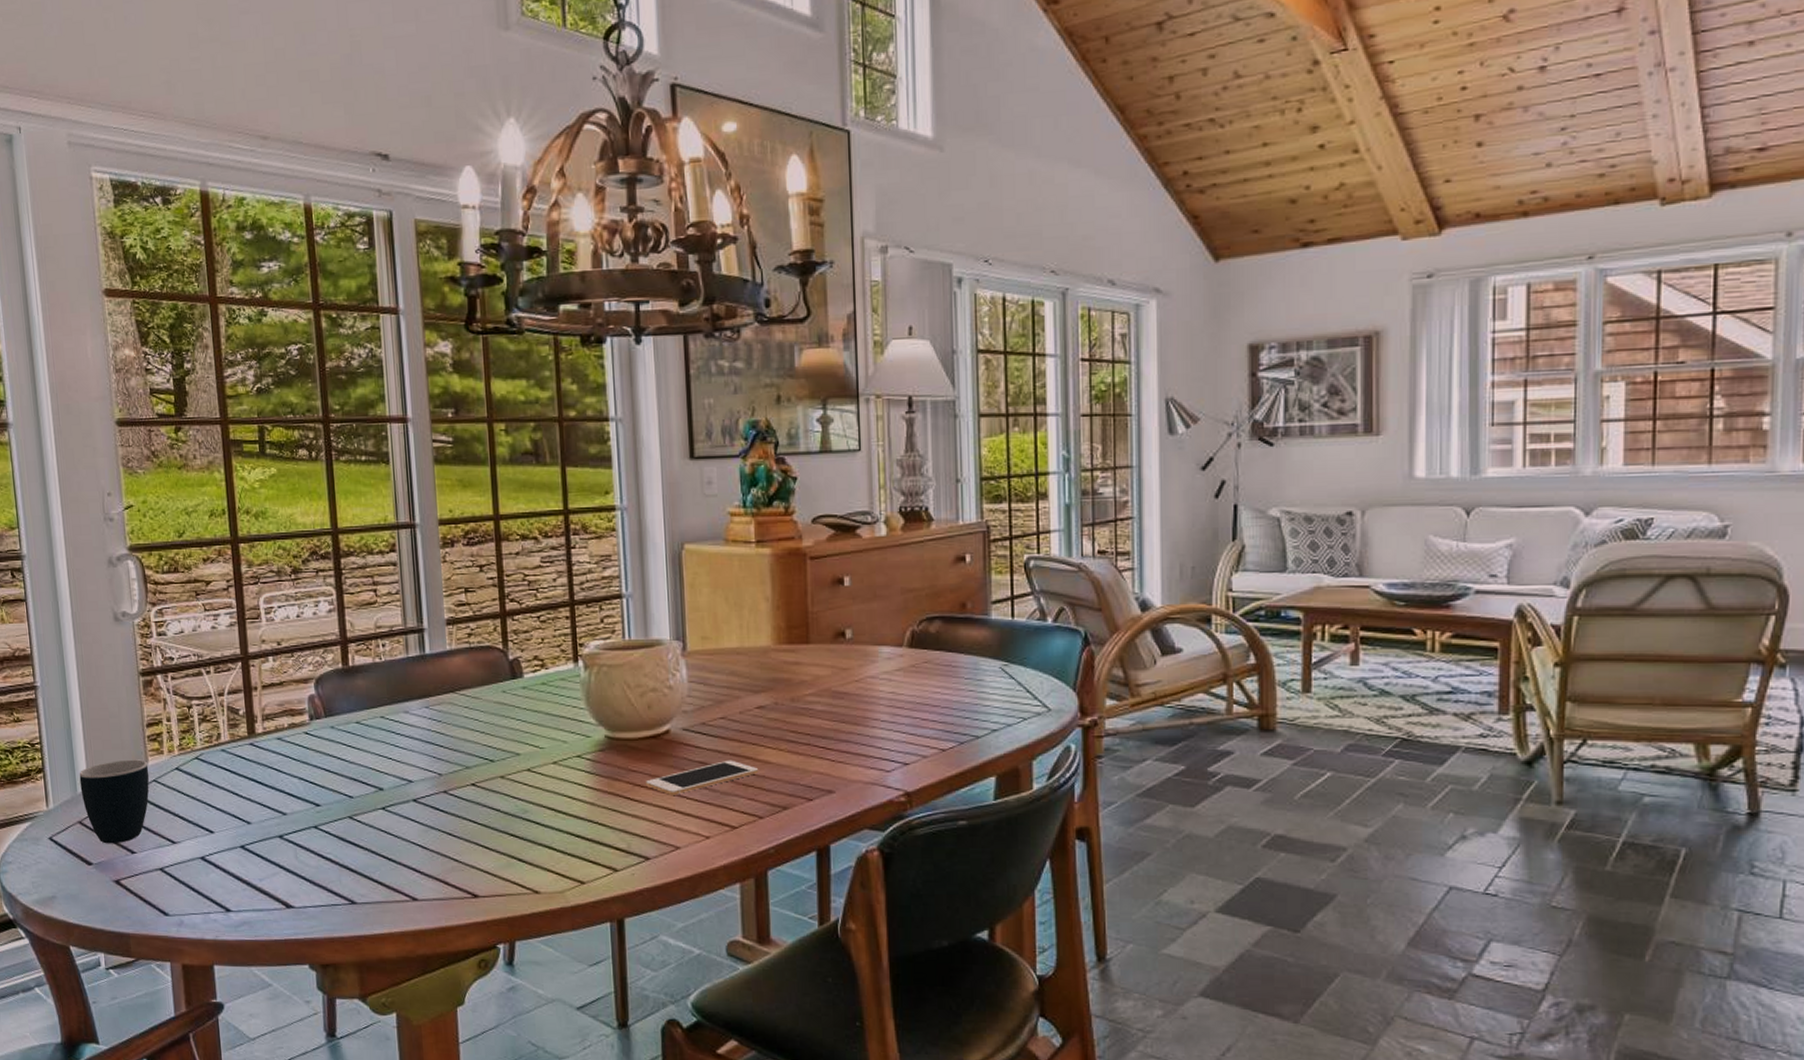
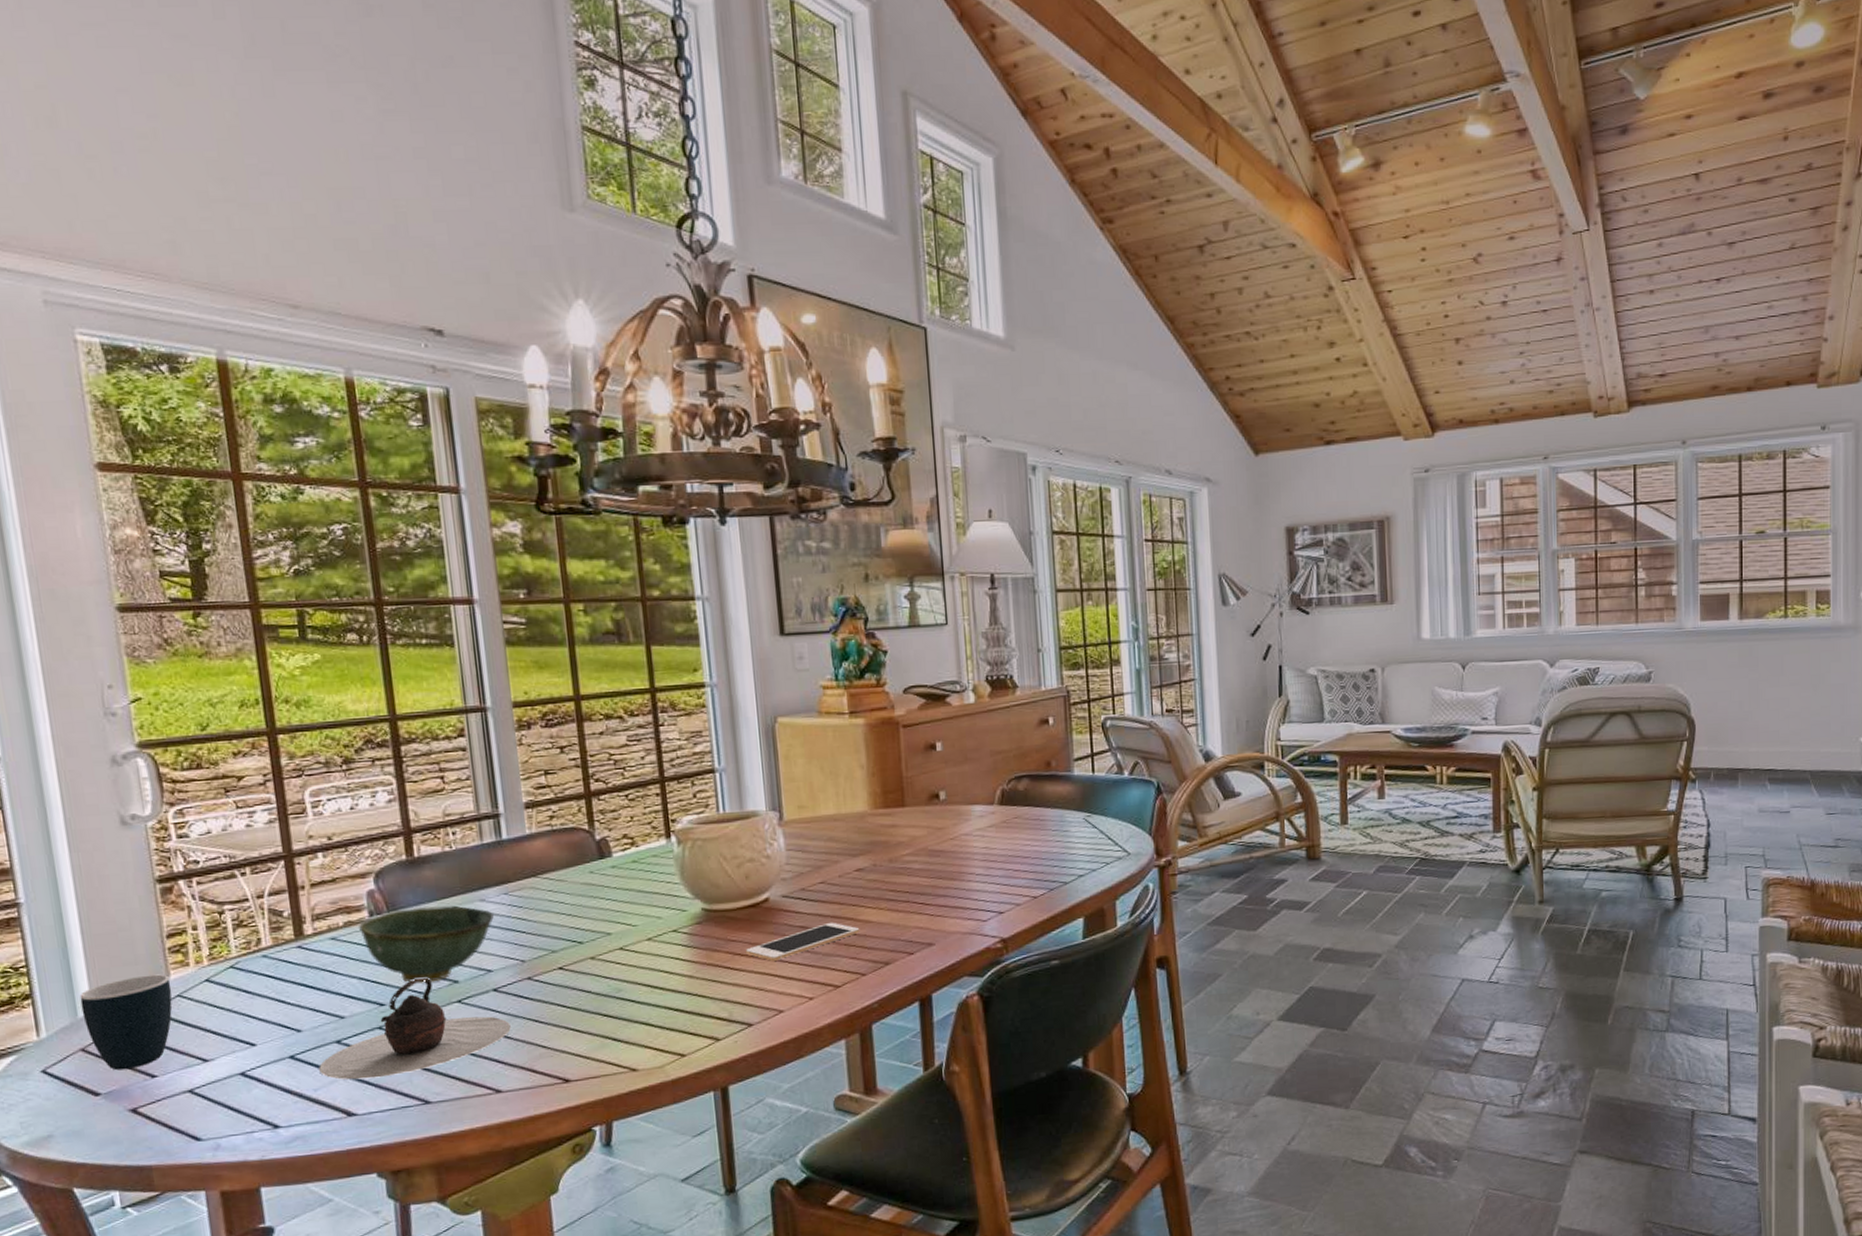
teapot: none [264,782,427,875] -> present [319,977,511,1080]
bowl: none [301,714,416,788] -> present [359,905,494,983]

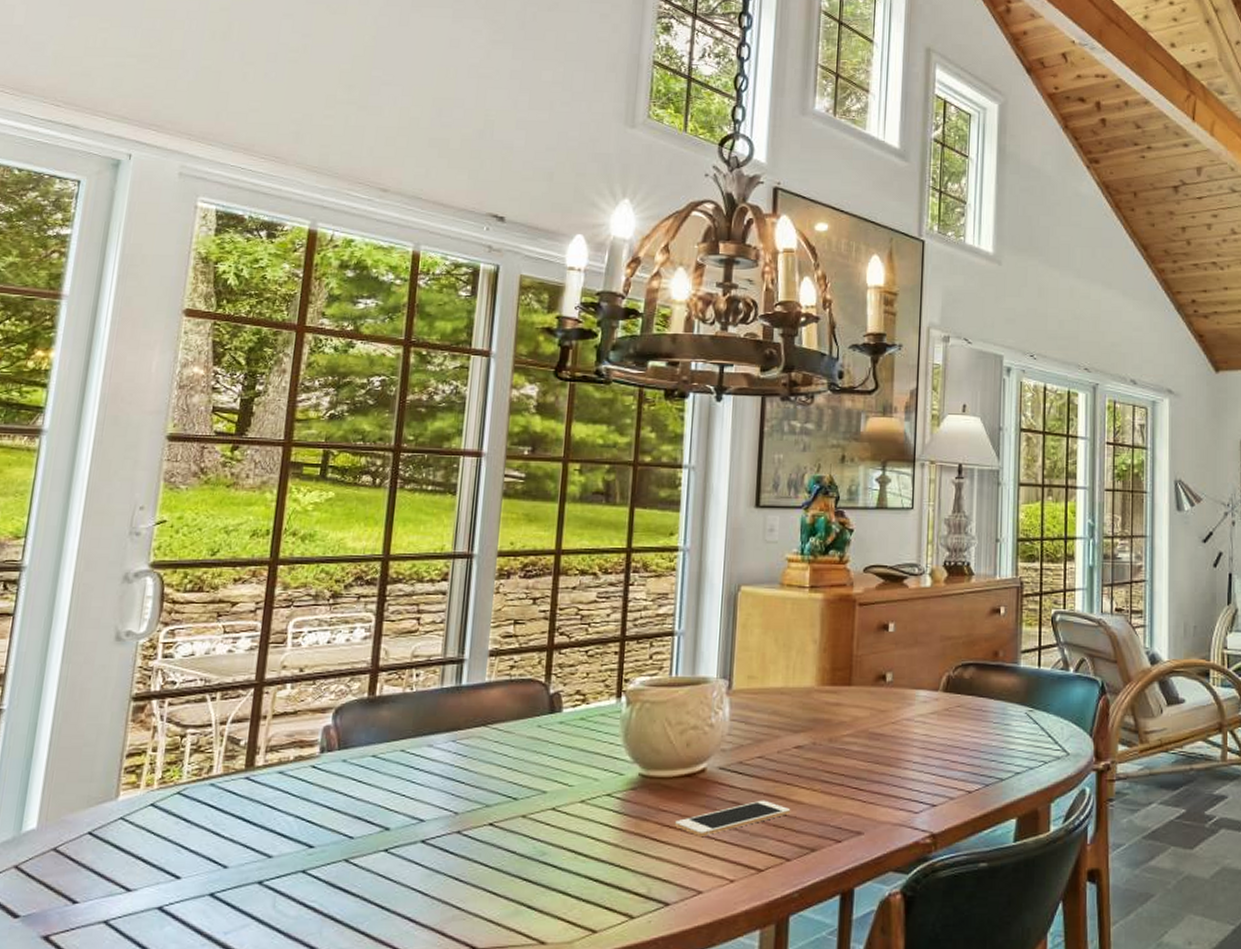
mug: present [79,974,173,1071] -> none [26,794,118,893]
teapot: present [319,977,511,1080] -> none [234,821,431,926]
bowl: present [359,905,494,983] -> none [307,747,438,827]

